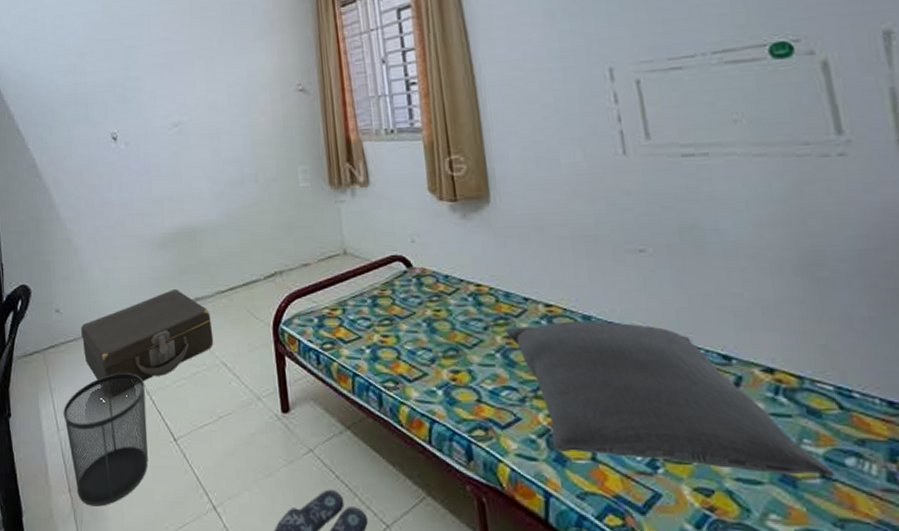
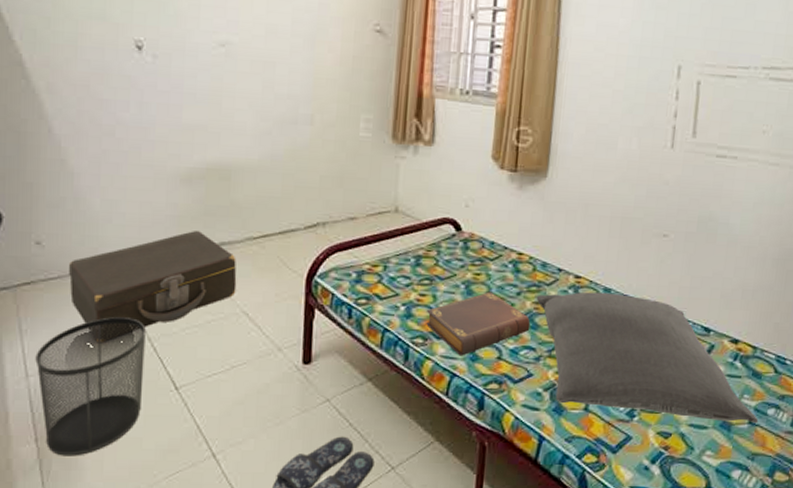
book: none [393,328,507,400] -> present [426,291,531,356]

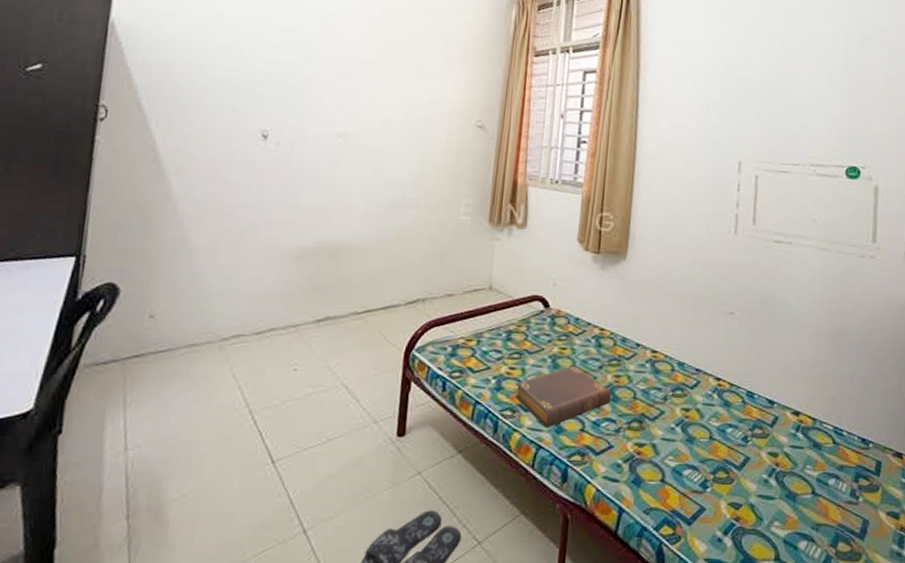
waste bin: present [35,317,146,456] -> none [136,390,248,534]
suitcase: present [69,231,237,342] -> none [177,306,340,415]
pillow: present [536,291,759,424] -> none [616,365,821,494]

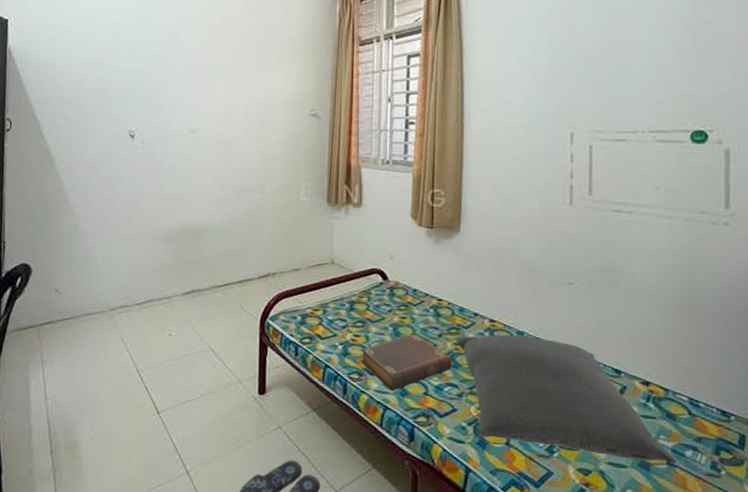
pillow: none [616,365,821,494] -> present [456,334,677,465]

